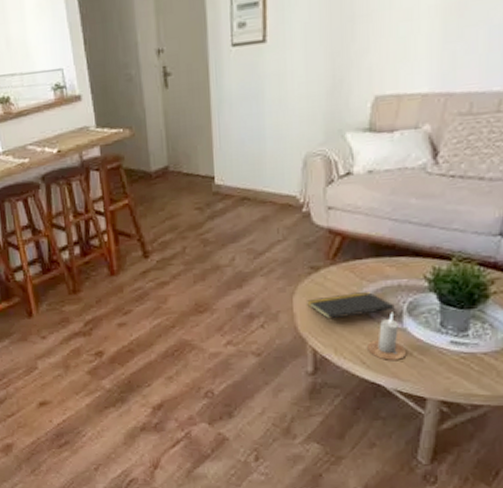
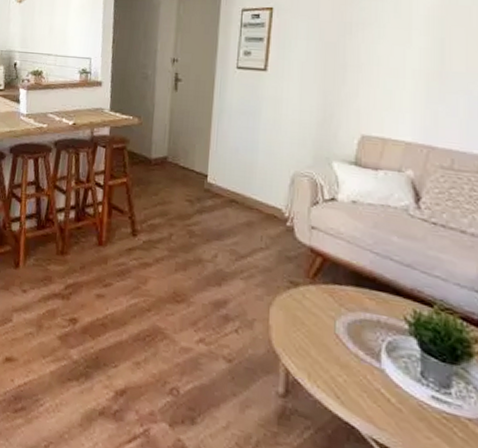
notepad: present [307,291,395,319] -> none [284,314,373,353]
candle: present [368,311,407,360] -> none [343,347,384,404]

